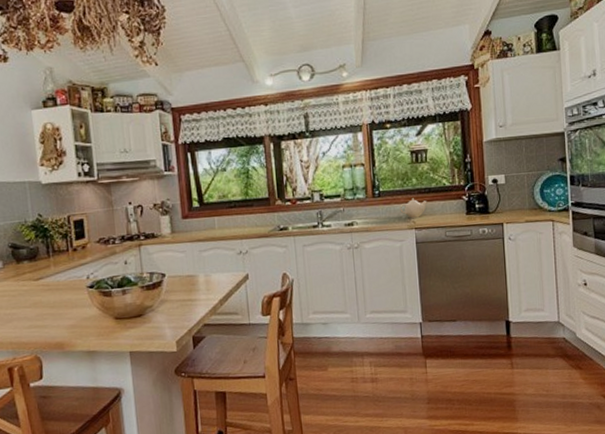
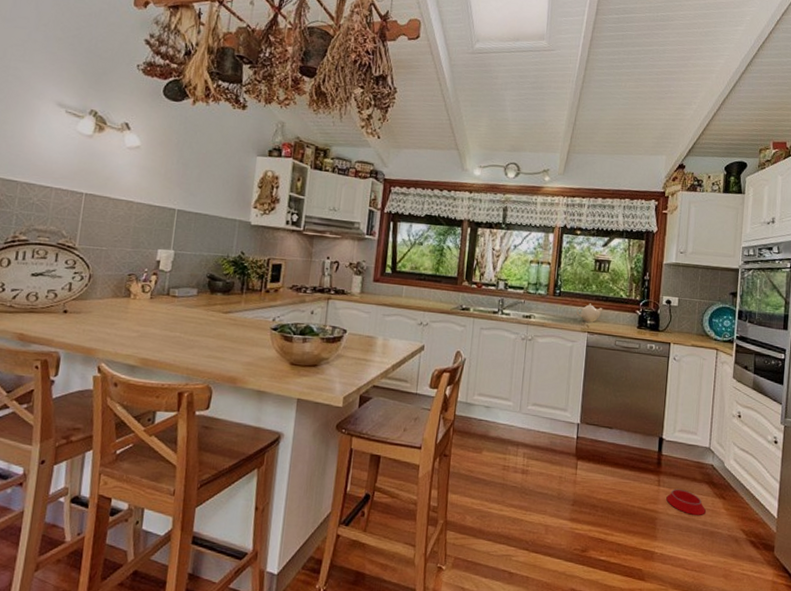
pet bowl: none [522,367,564,391] -> present [666,489,706,515]

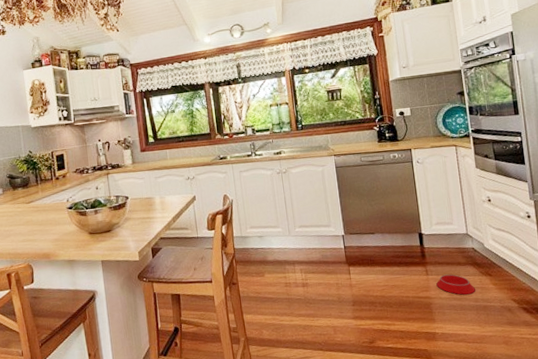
teapot: present [576,303,603,323] -> none [320,130,344,147]

